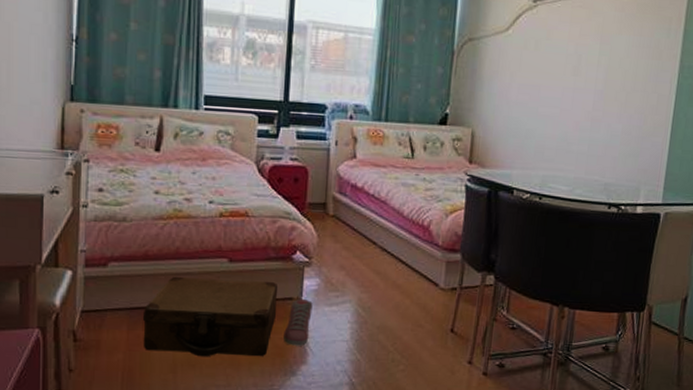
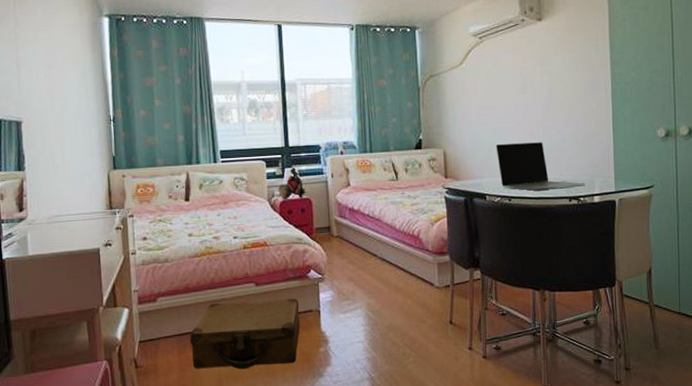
teddy bear: none [269,127,303,165] -> present [278,167,306,200]
sneaker: present [284,298,313,346] -> none [308,309,330,351]
laptop: none [533,132,630,193] -> present [495,142,585,191]

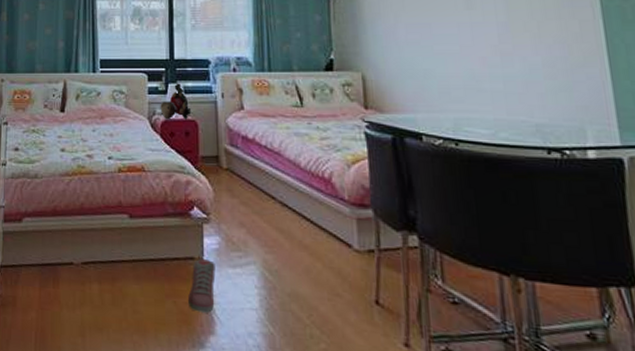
suitcase: present [190,298,301,370] -> none [53,232,179,323]
sneaker: none [308,309,330,351] -> present [188,258,216,313]
laptop: present [495,142,585,191] -> none [433,71,572,135]

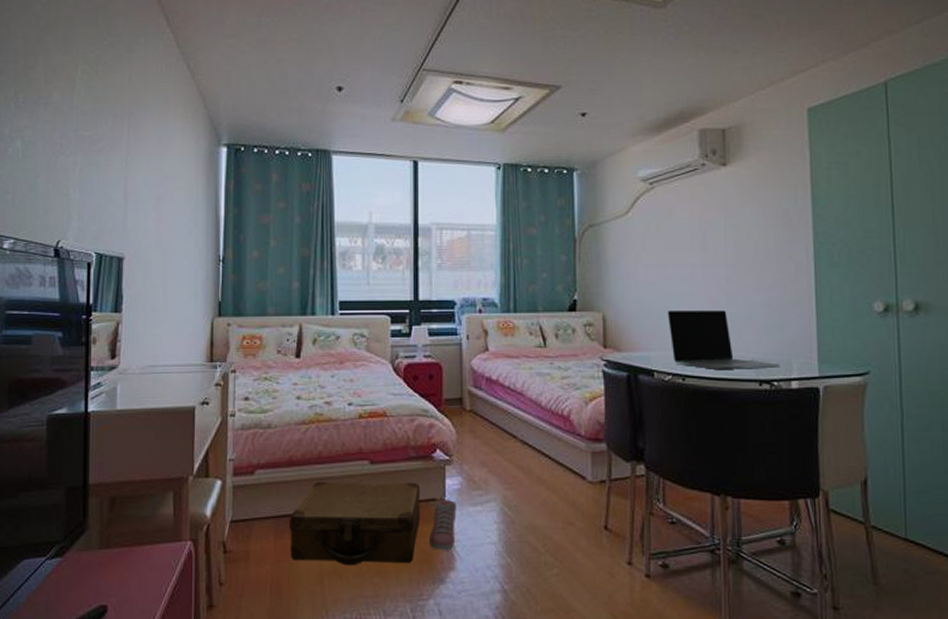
suitcase: none [53,232,179,323] -> present [290,481,421,566]
teddy bear: present [160,83,192,120] -> none [403,325,436,363]
laptop: none [433,71,572,135] -> present [667,310,780,369]

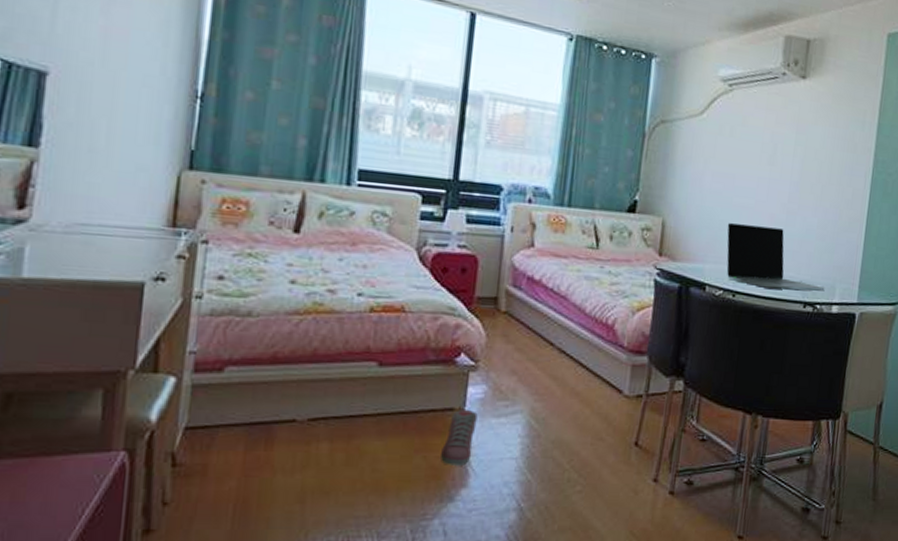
suitcase: present [290,481,421,566] -> none [263,383,437,482]

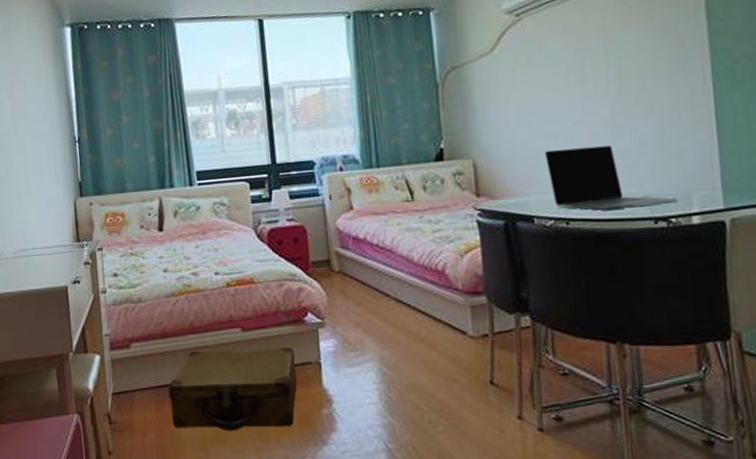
suitcase: none [263,383,437,482] -> present [168,347,298,431]
sneaker: present [441,409,478,466] -> none [308,361,334,413]

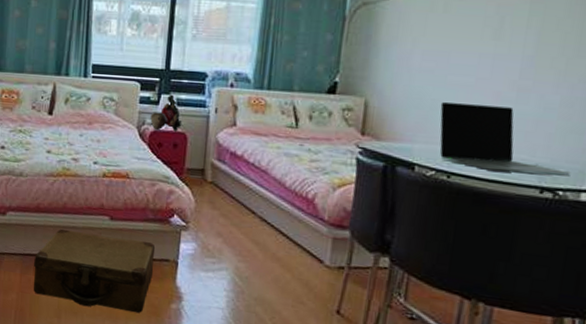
teddy bear: none [265,188,299,228] -> present [150,94,182,131]

